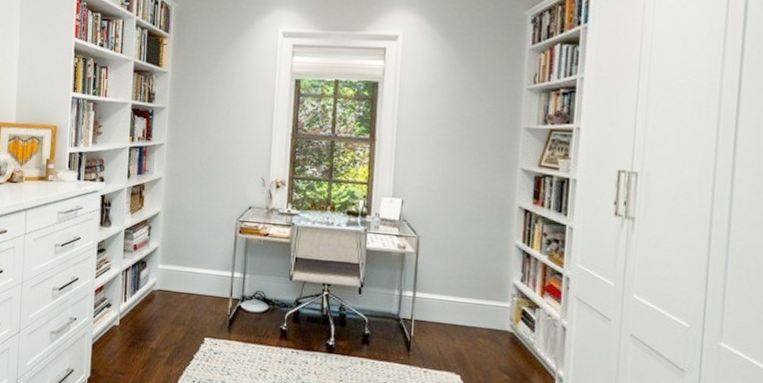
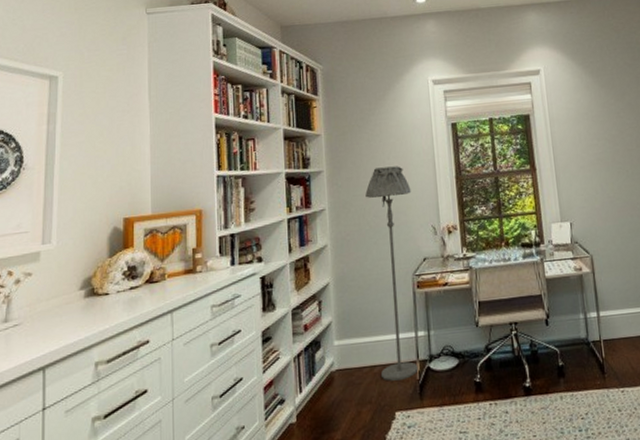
floor lamp: none [196,113,246,312] -> present [365,166,419,381]

